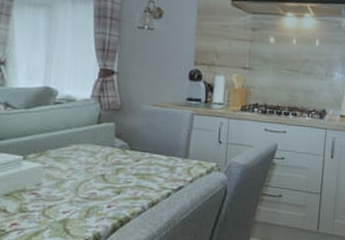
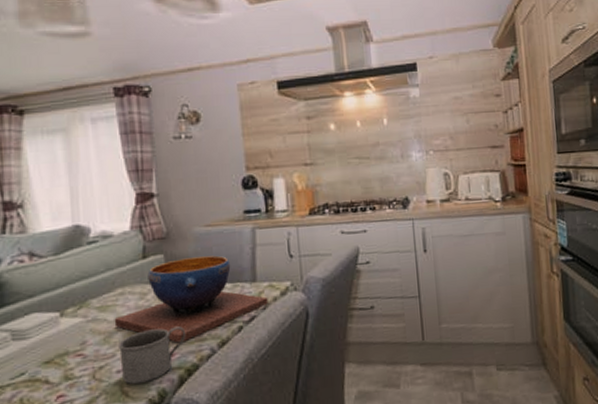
decorative bowl: none [66,129,195,198] -> present [114,255,268,343]
mug: none [66,182,123,225] -> present [117,326,185,384]

